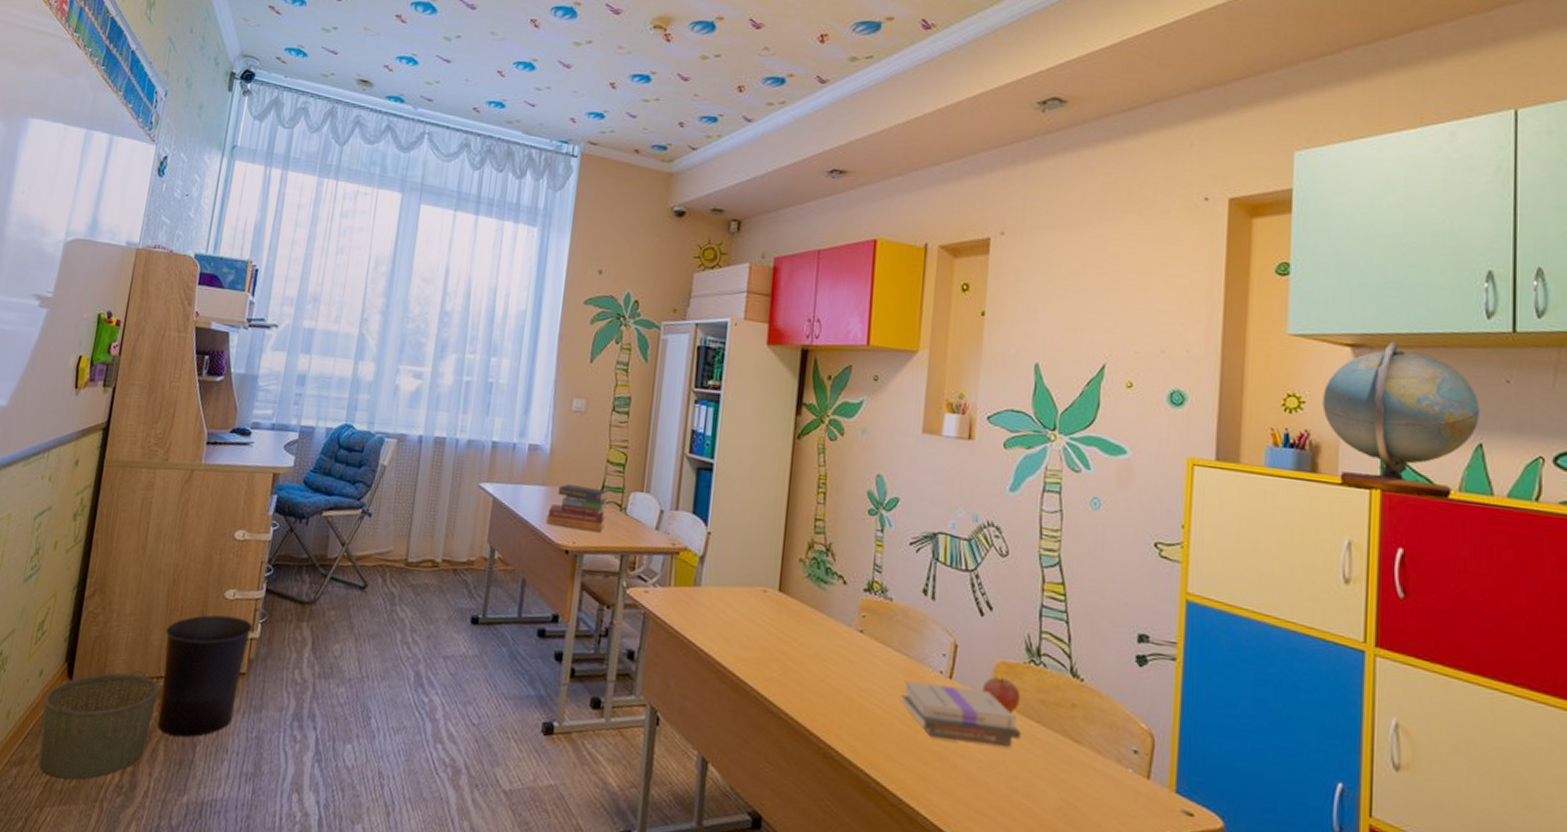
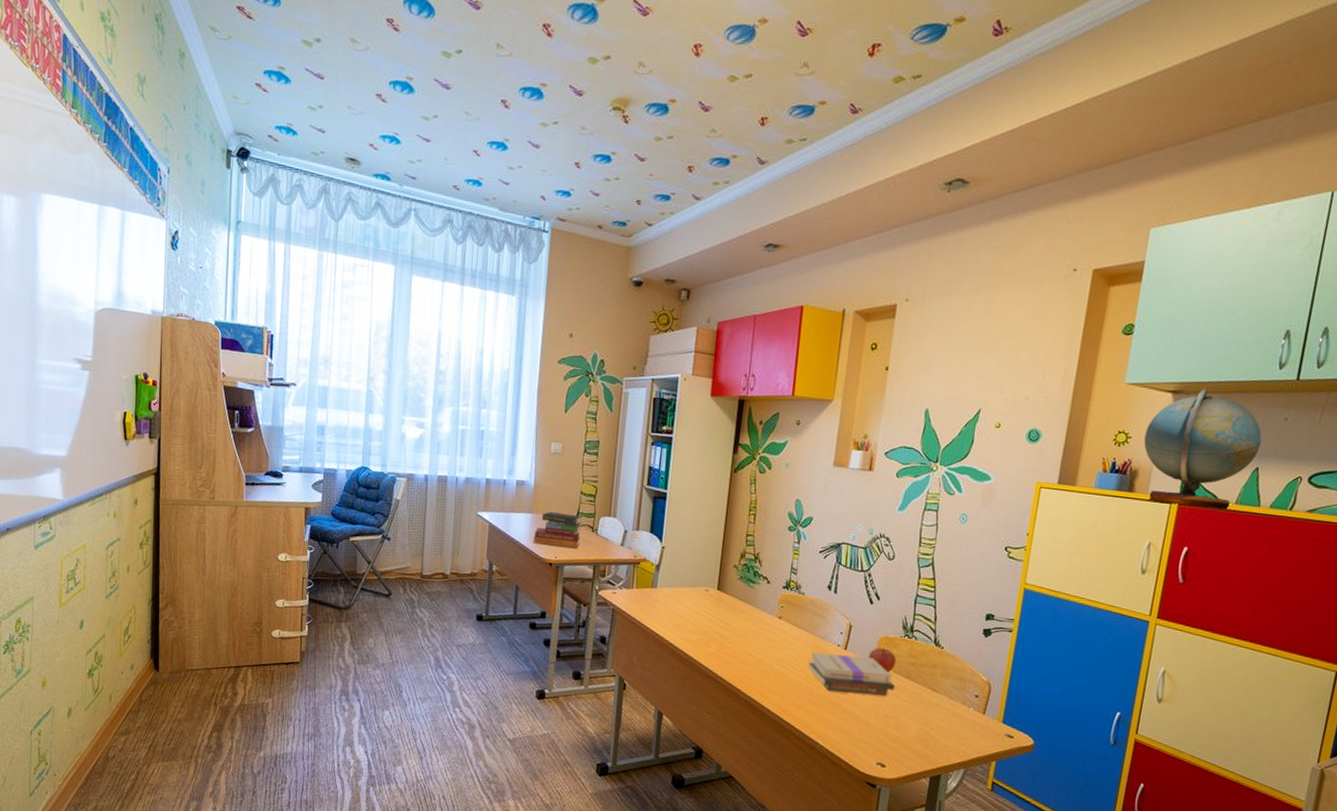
basket: present [38,669,160,780] -> none [137,662,231,744]
waste bin: present [157,615,253,738] -> none [230,619,301,710]

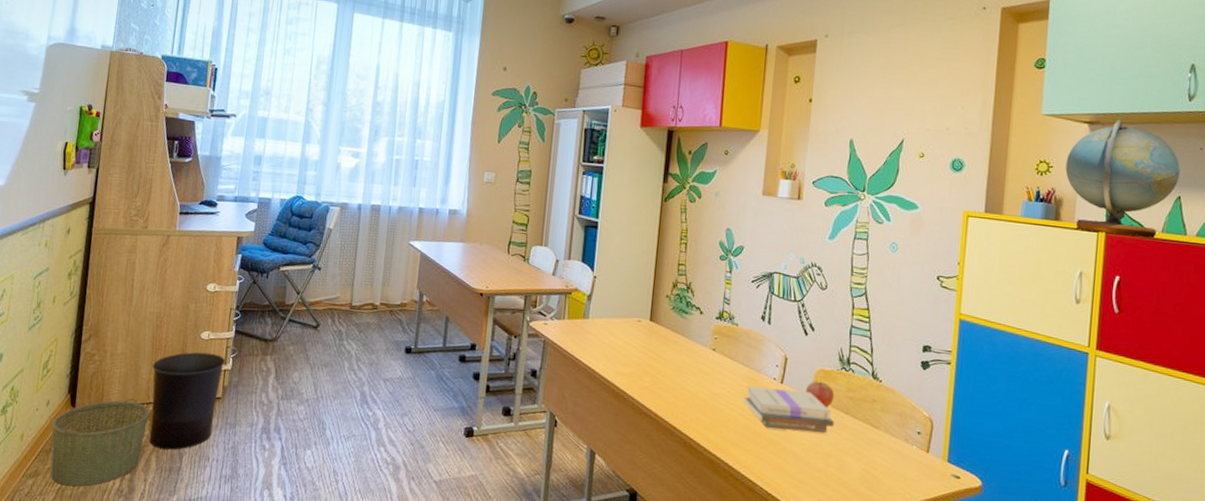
basket: none [137,662,231,744] -> present [50,397,150,487]
waste bin: none [230,619,301,710] -> present [149,352,226,450]
books: present [533,512,582,549] -> none [464,241,514,279]

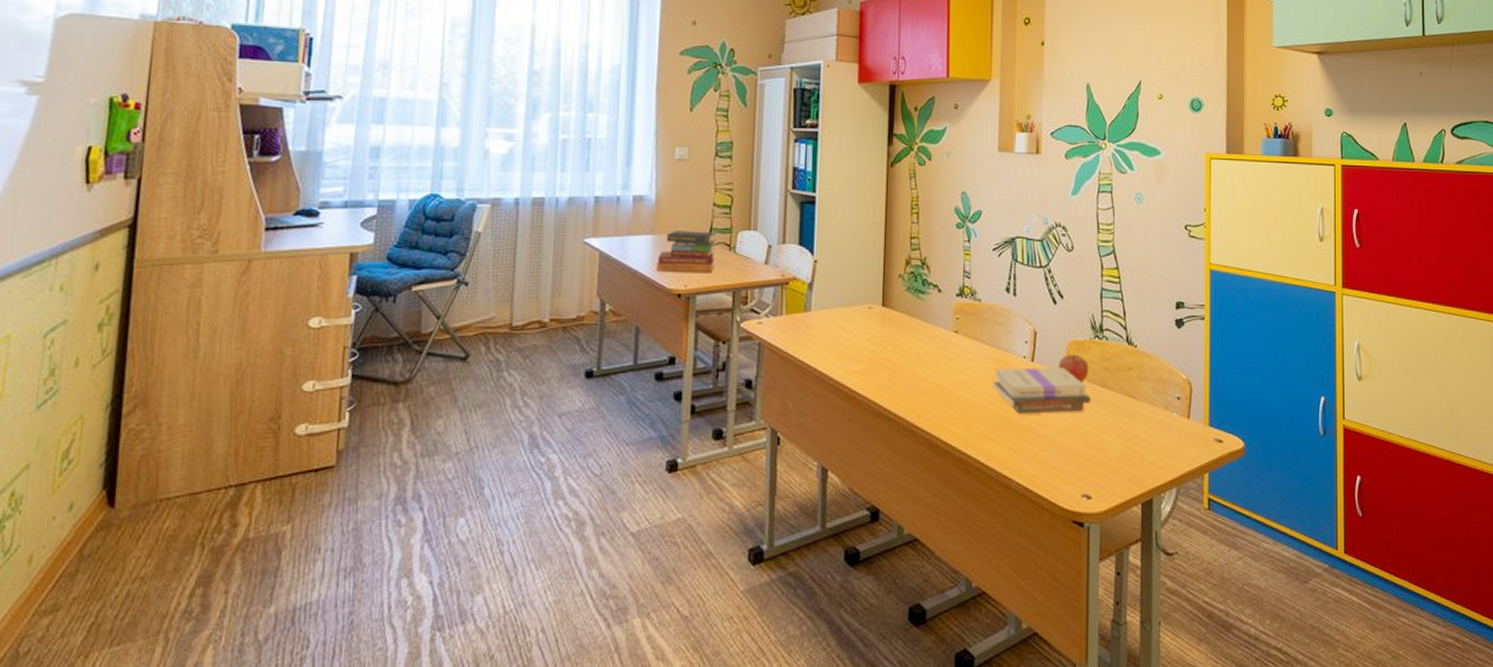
basket: present [50,397,150,487] -> none [77,482,230,618]
waste bin: present [149,352,226,450] -> none [230,409,339,546]
books: none [464,241,514,279] -> present [656,231,716,274]
globe: present [1065,119,1180,239] -> none [1300,48,1404,168]

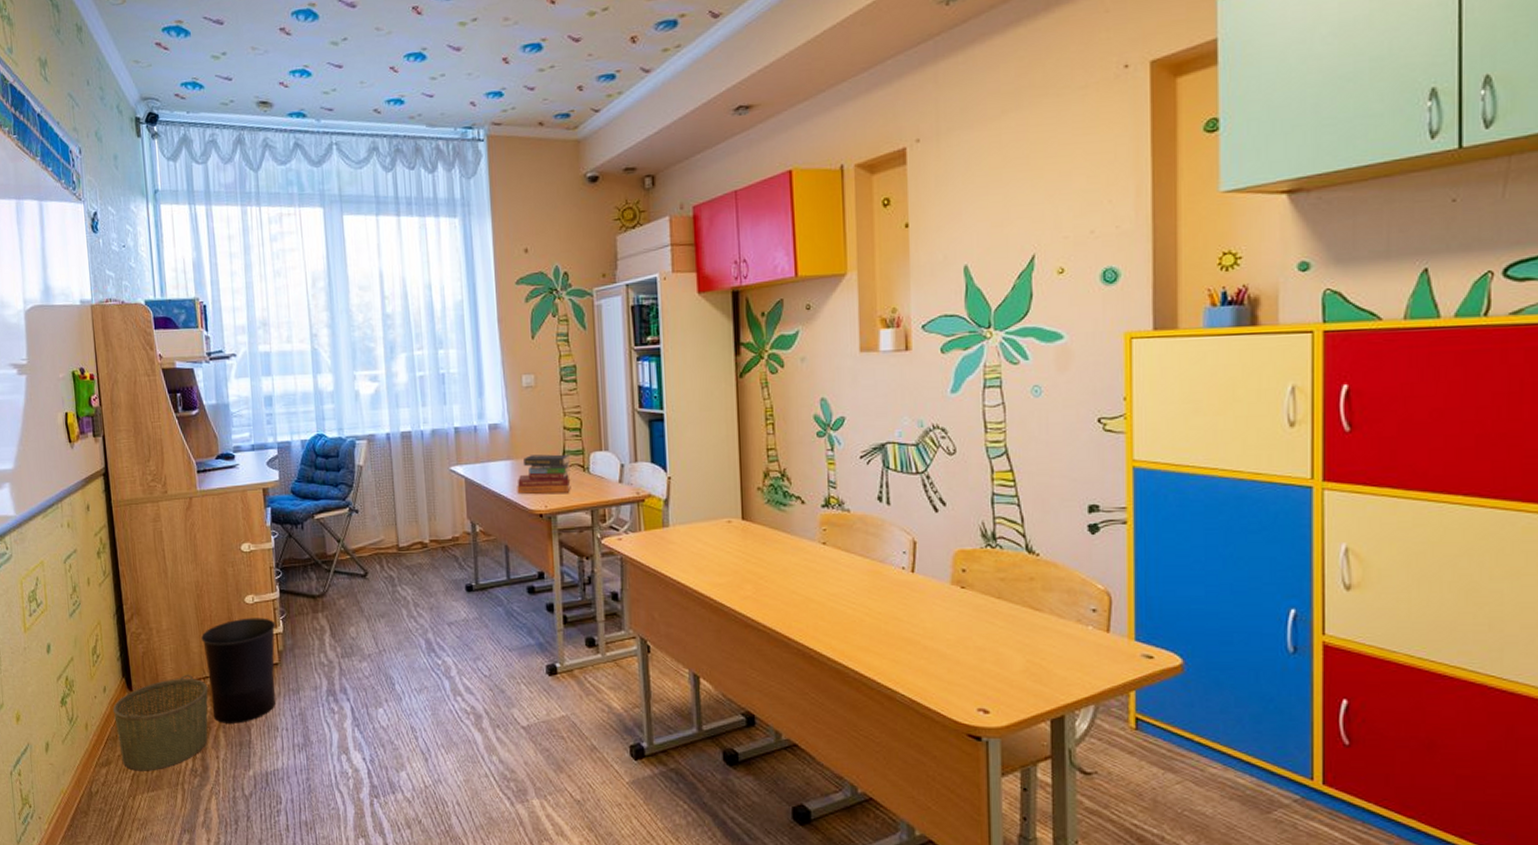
basket: none [77,482,230,618] -> present [112,674,208,771]
waste bin: none [230,409,339,546] -> present [201,618,276,723]
books: present [992,367,1092,413] -> none [868,578,985,625]
apple: present [1058,354,1089,383] -> none [943,564,981,594]

